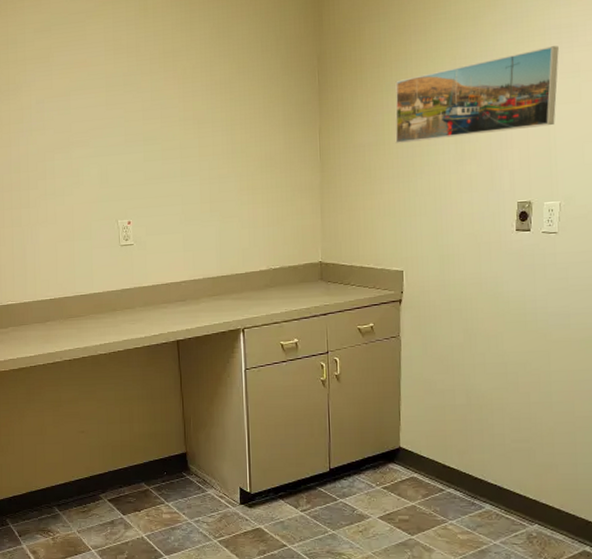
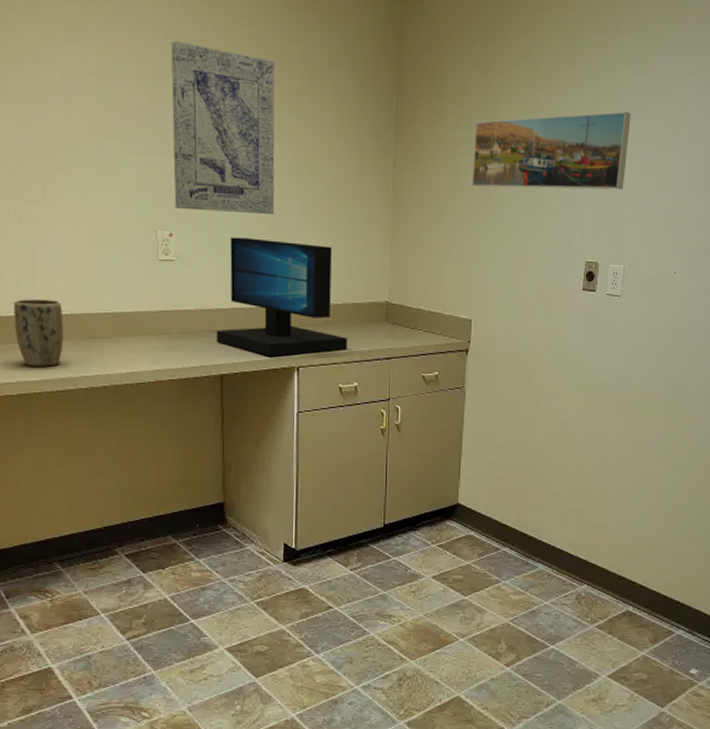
plant pot: none [12,288,50,345] -> present [14,299,64,367]
wall art: none [120,54,215,200] -> present [171,40,276,215]
monitor: none [171,216,286,321] -> present [216,237,347,356]

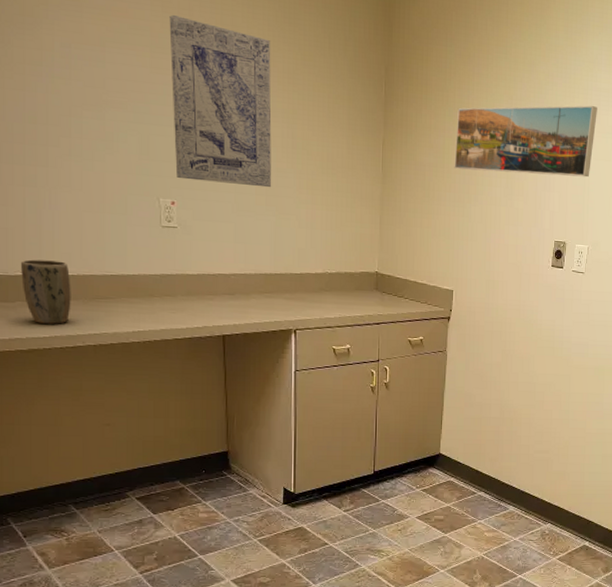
monitor: present [216,237,347,356] -> none [218,207,340,320]

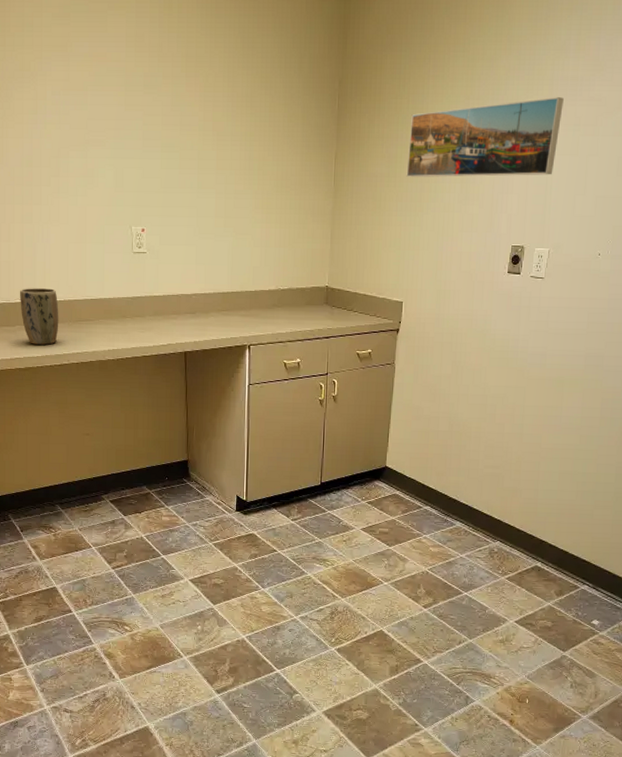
wall art: present [169,14,272,188] -> none [141,53,231,210]

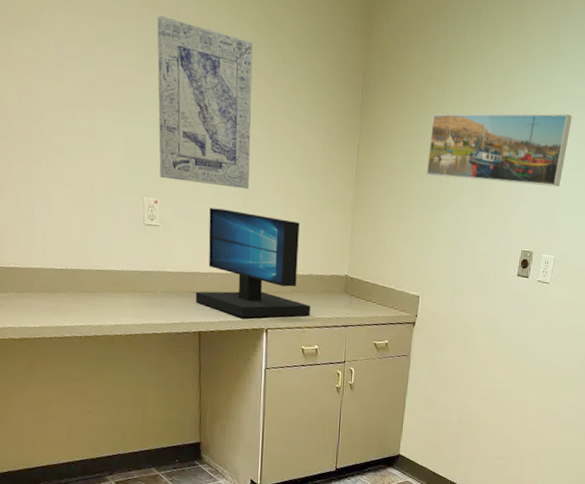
plant pot: present [20,288,59,345] -> none [15,252,60,315]
wall art: none [141,53,231,210] -> present [157,15,253,190]
monitor: none [180,231,292,336] -> present [195,207,310,318]

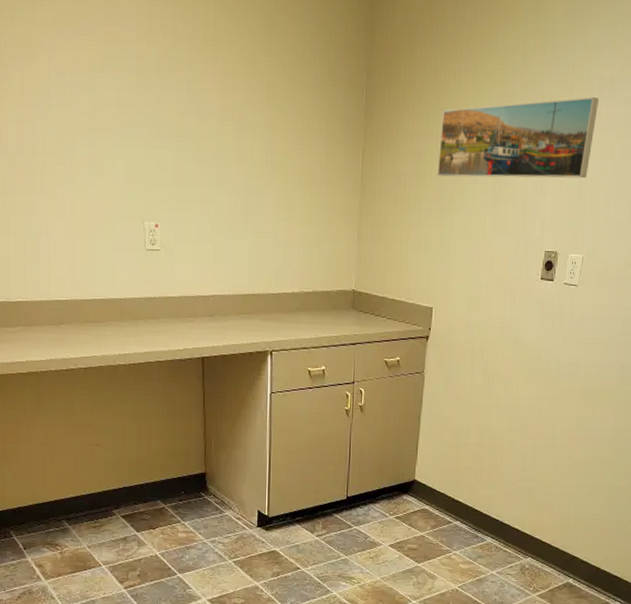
wall art: present [157,15,253,190] -> none [154,34,252,206]
monitor: present [195,207,310,318] -> none [197,228,316,341]

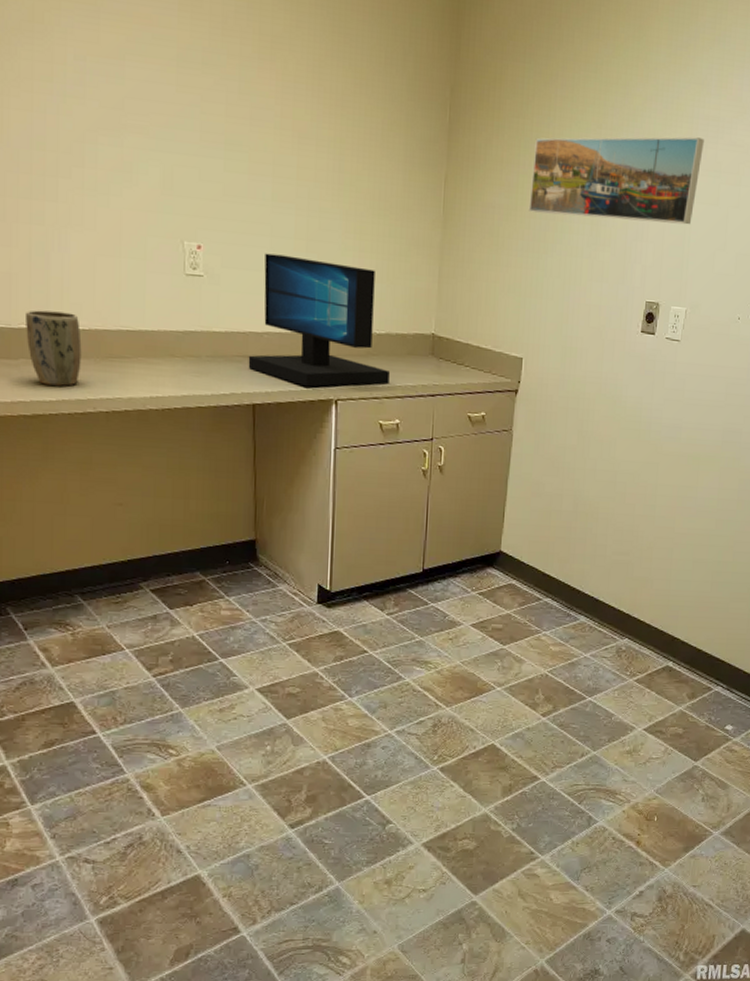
plant pot: none [22,286,65,348] -> present [26,309,82,386]
monitor: none [197,228,316,341] -> present [248,253,390,387]

